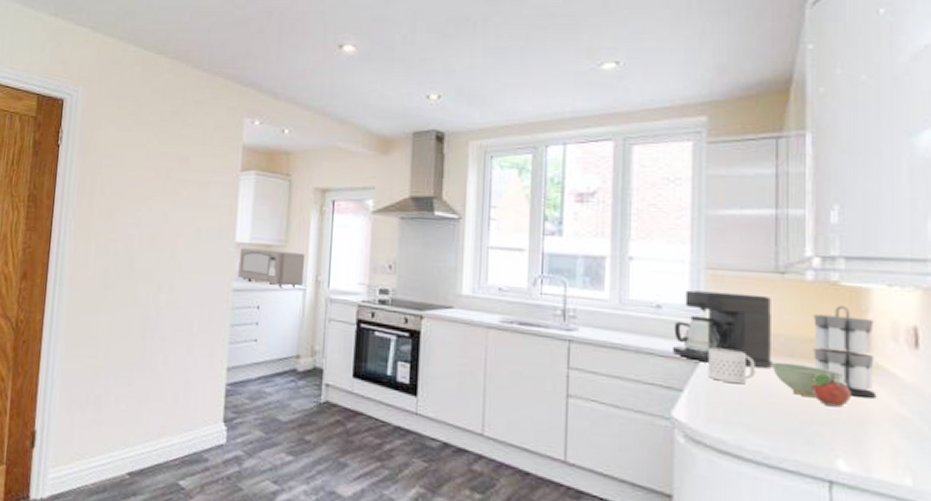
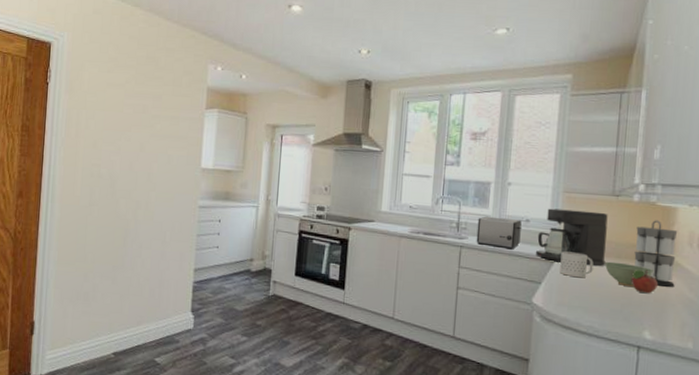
microwave: present [238,248,306,288] -> none [203,173,259,205]
toaster: none [589,300,652,345] -> present [476,216,522,250]

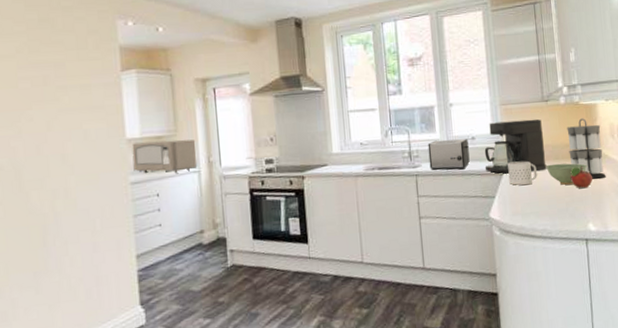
microwave: none [203,173,259,205] -> present [132,139,197,173]

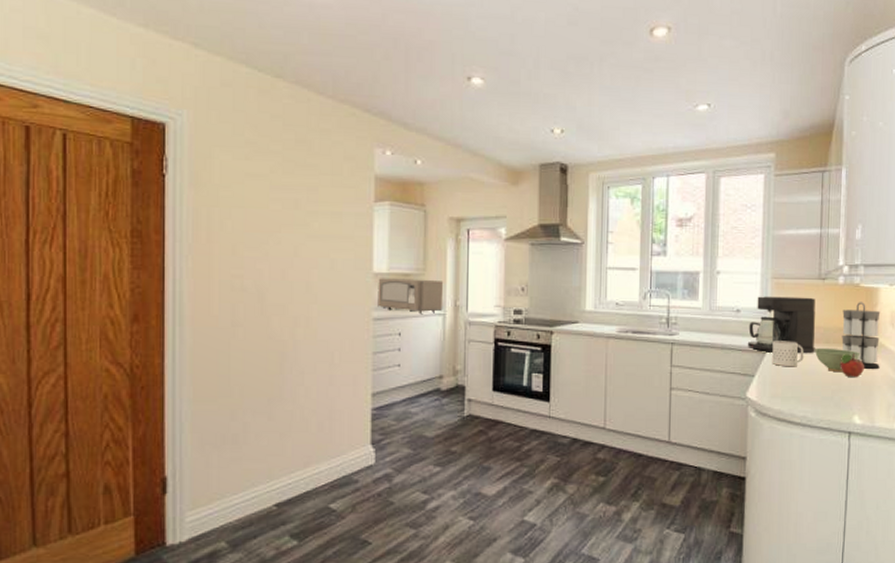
toaster: present [427,139,470,171] -> none [687,309,733,343]

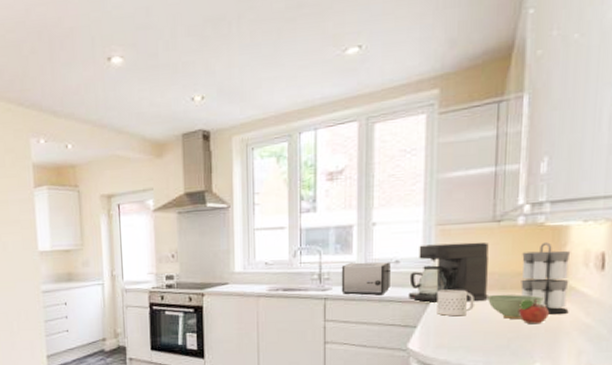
microwave: present [377,278,444,313] -> none [43,253,100,284]
toaster: none [687,309,733,343] -> present [341,262,392,296]

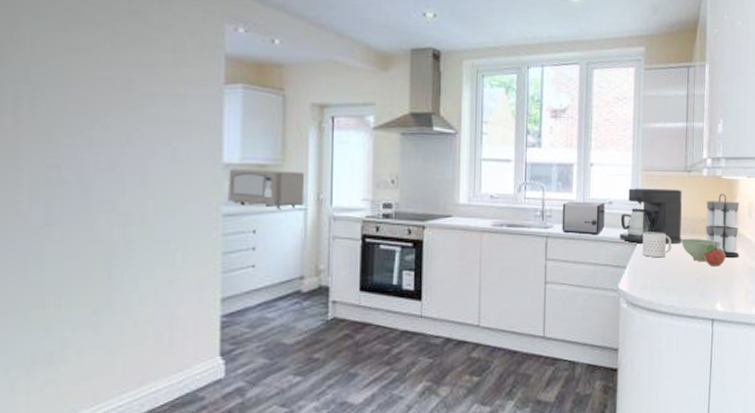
microwave: none [43,253,100,284] -> present [228,169,305,208]

